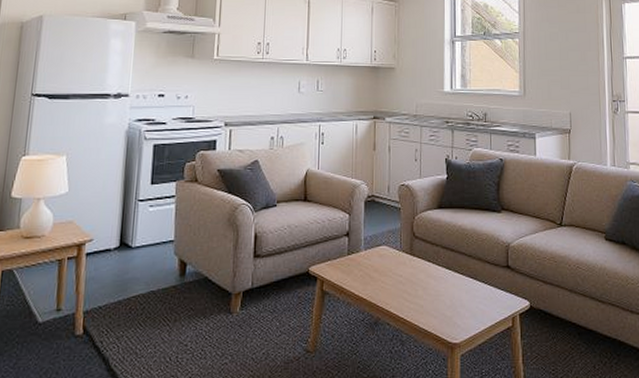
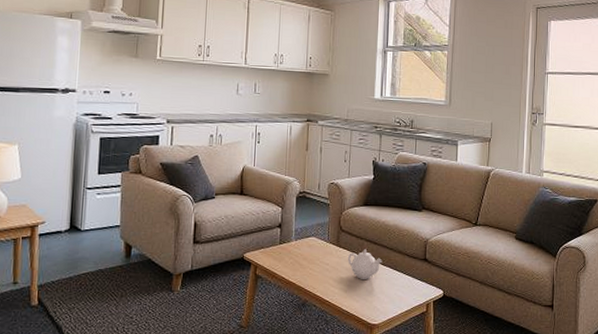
teapot: none [422,257,461,292] -> present [347,249,383,279]

